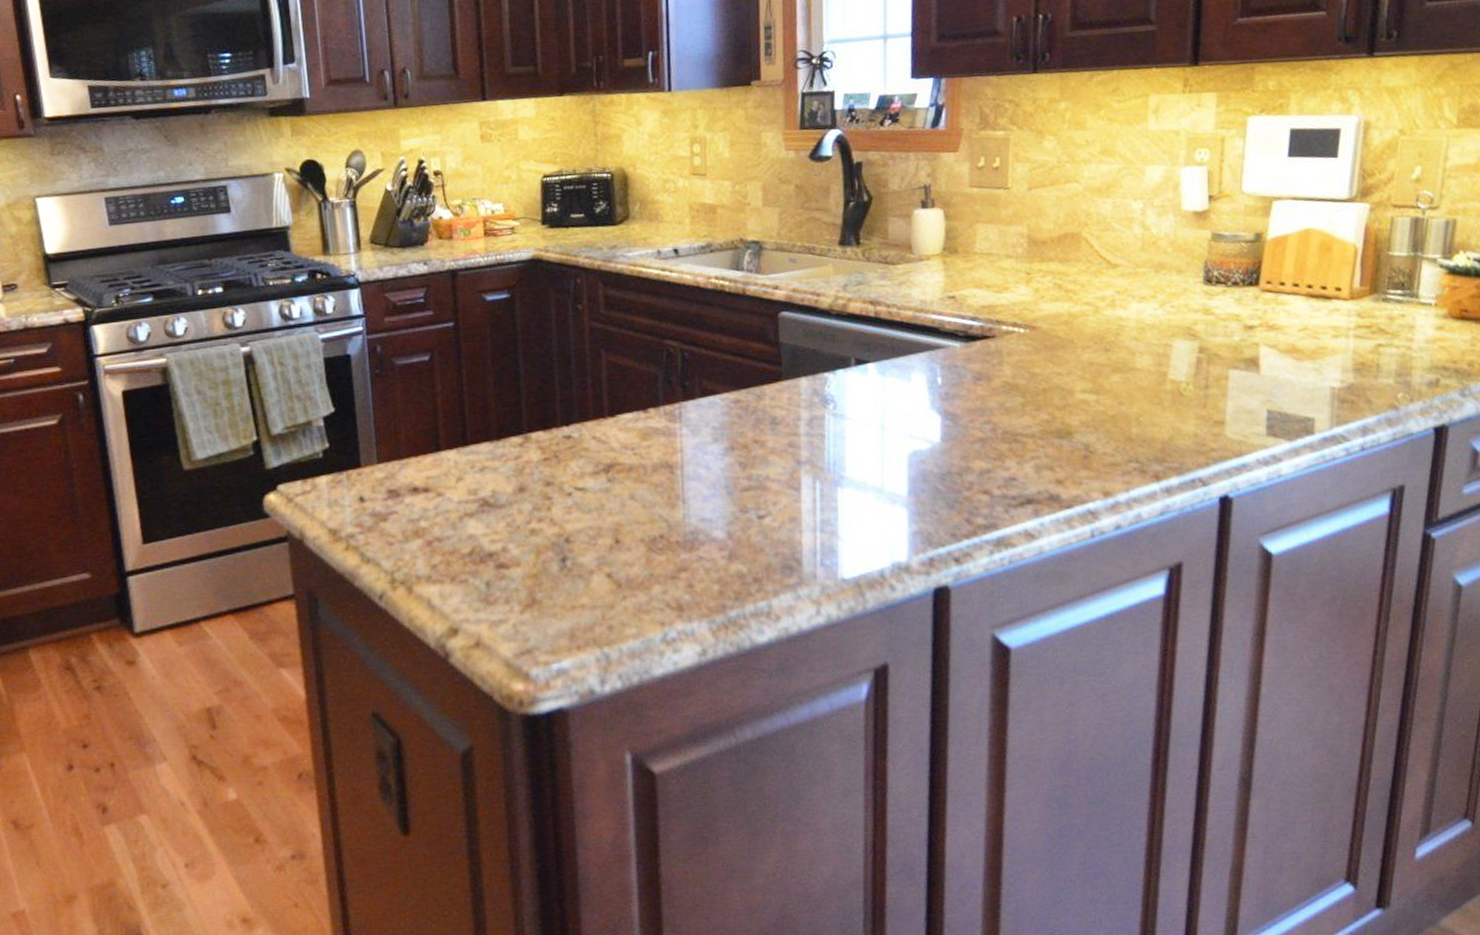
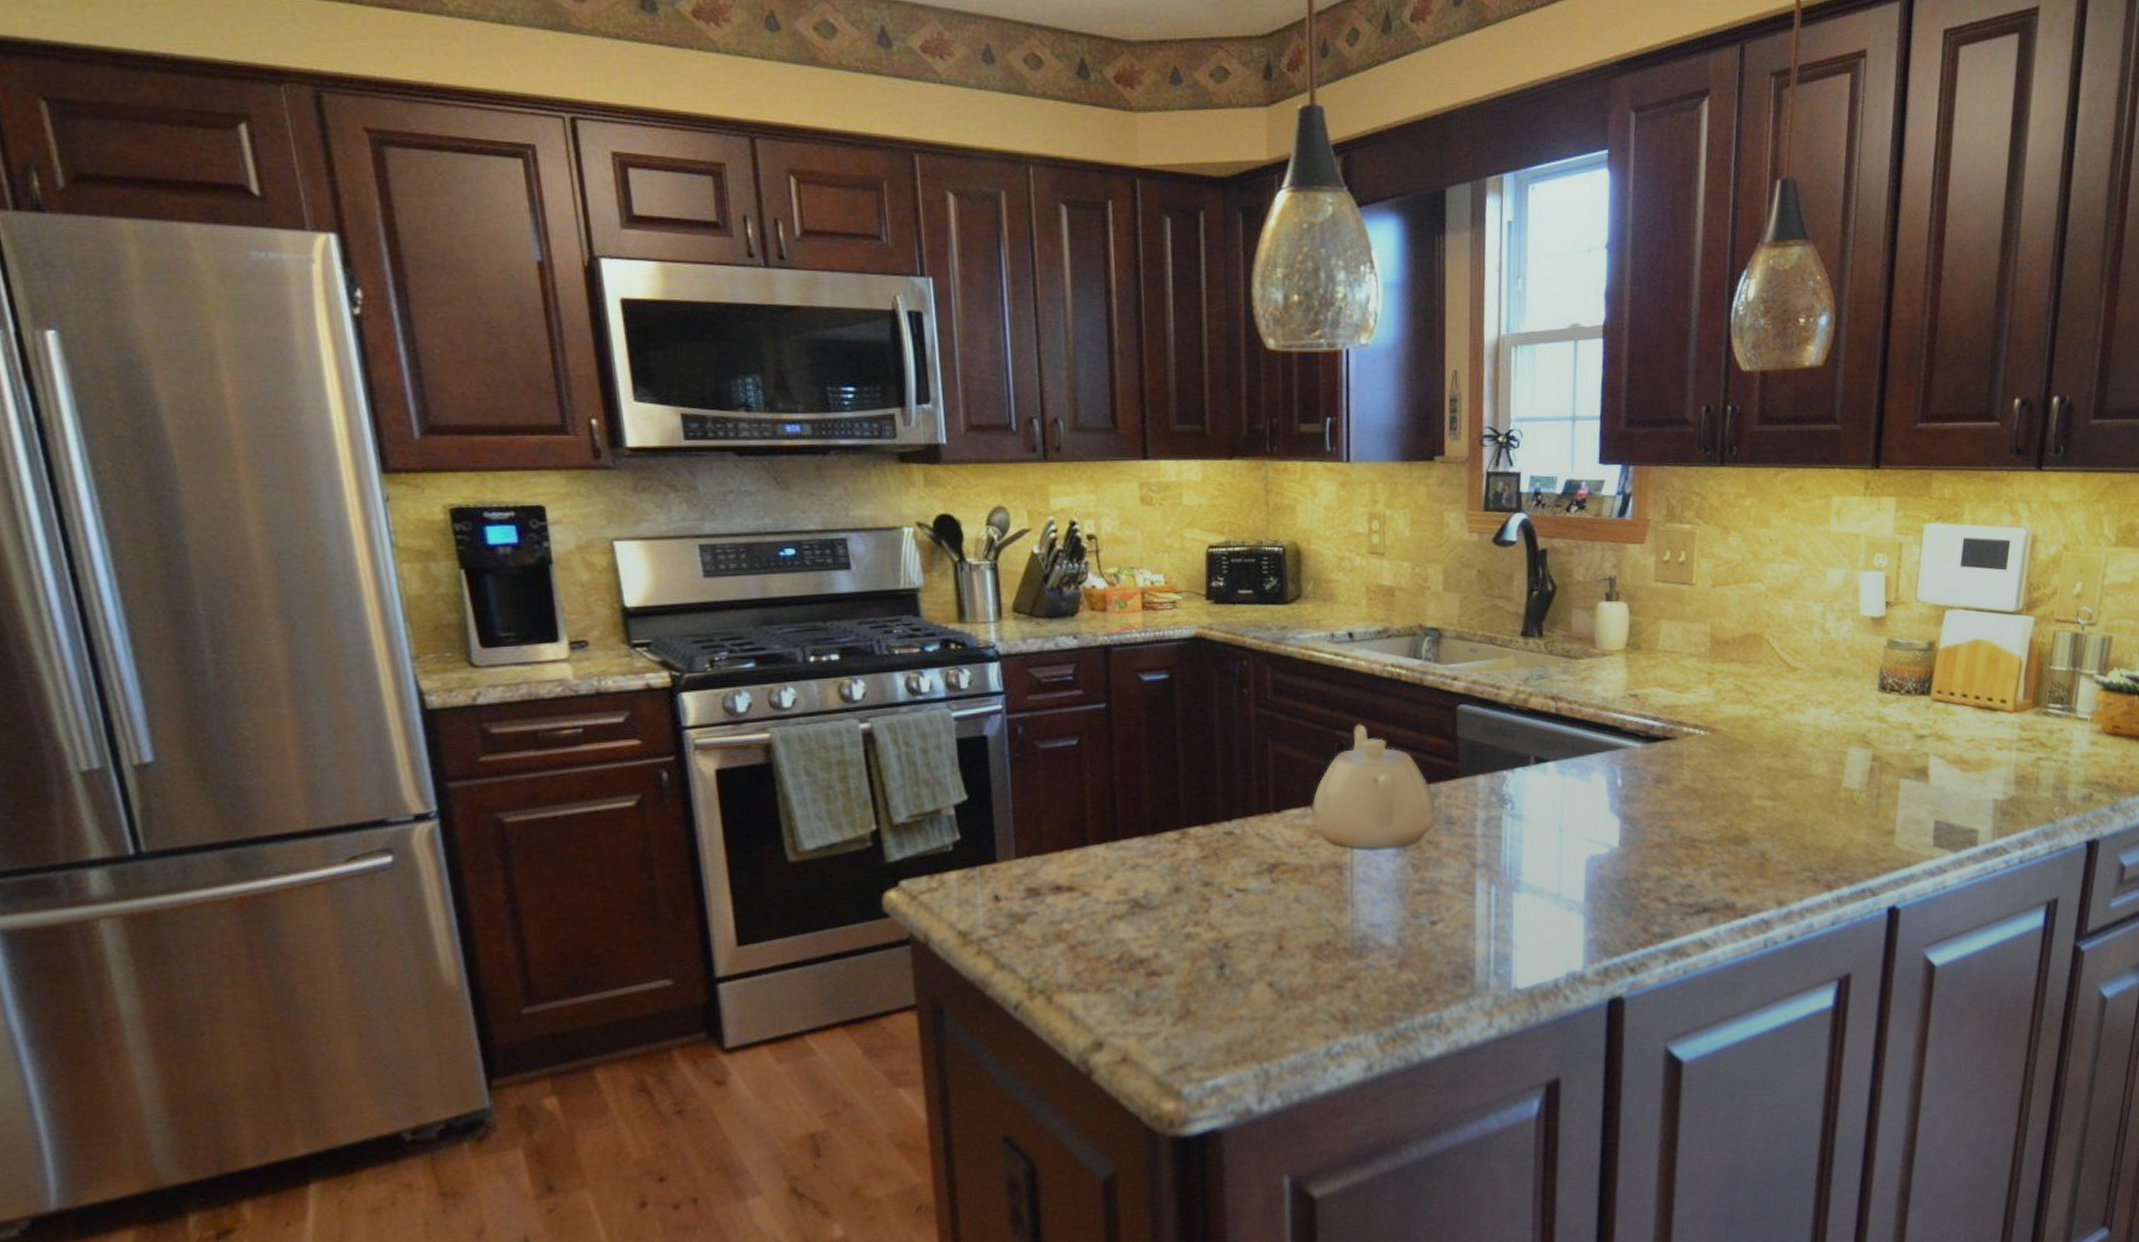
teapot: none [642,333,762,450] -> present [1311,724,1436,850]

